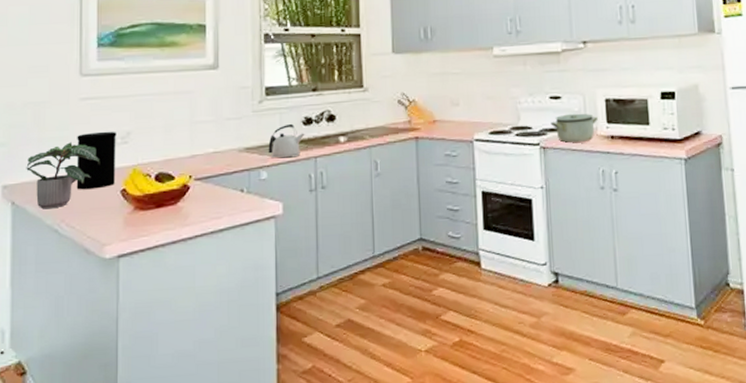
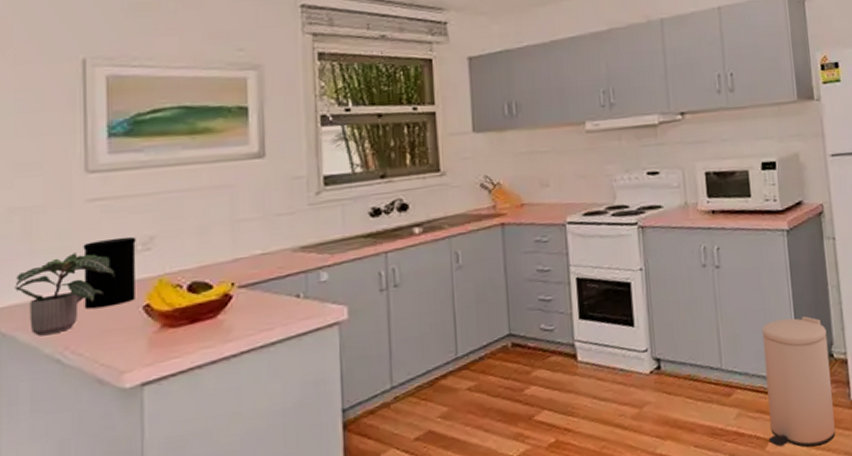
kettle: present [268,123,305,159] -> none [329,215,373,257]
cooking pot: present [550,113,598,144] -> none [648,188,698,221]
pedal bin: none [657,244,730,372] -> present [761,316,836,447]

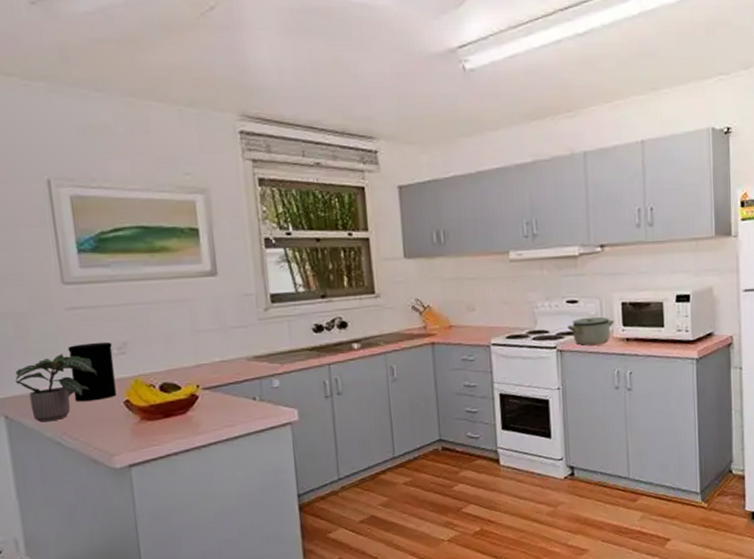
cooking pot: none [648,188,698,221] -> present [567,316,614,347]
pedal bin: present [761,316,836,447] -> none [667,437,729,547]

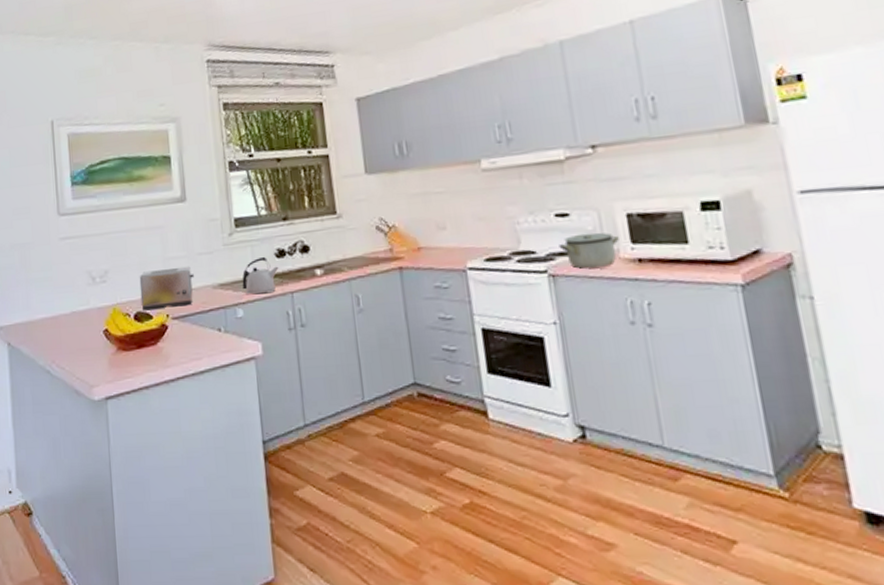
potted plant: present [15,354,98,423] -> none [18,282,83,350]
canister: present [68,342,116,402] -> none [60,270,97,331]
toaster: none [164,339,227,382] -> present [139,266,194,311]
kettle: none [278,331,316,367] -> present [242,256,279,295]

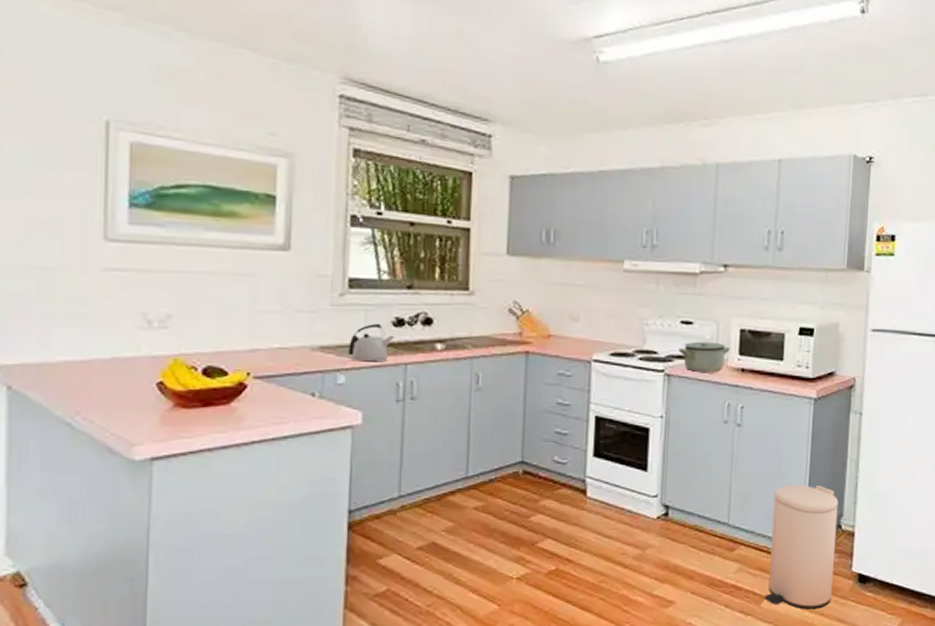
toaster: present [139,266,194,311] -> none [214,321,289,366]
pedal bin: none [714,393,832,560] -> present [764,485,838,609]

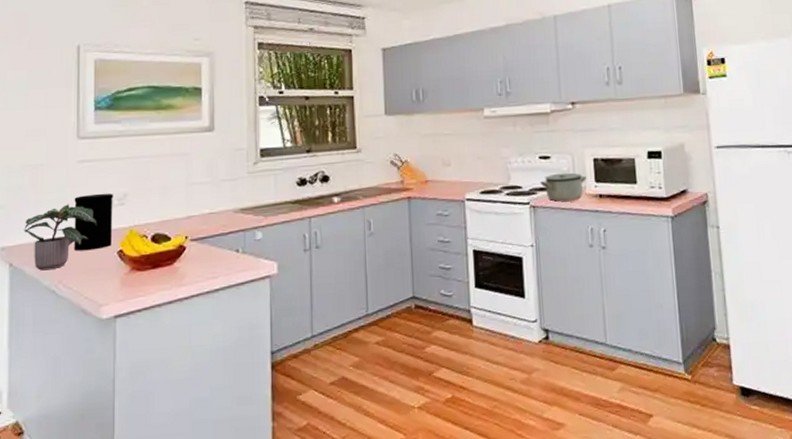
potted plant: none [27,320,130,398] -> present [24,204,97,271]
canister: none [97,311,153,379] -> present [74,193,113,251]
kettle: present [348,323,395,362] -> none [263,184,299,219]
pedal bin: present [764,485,838,609] -> none [645,300,717,426]

